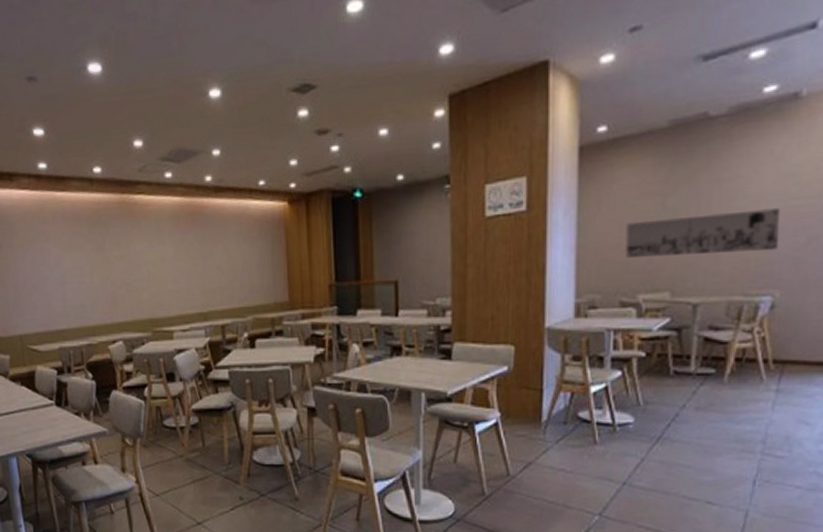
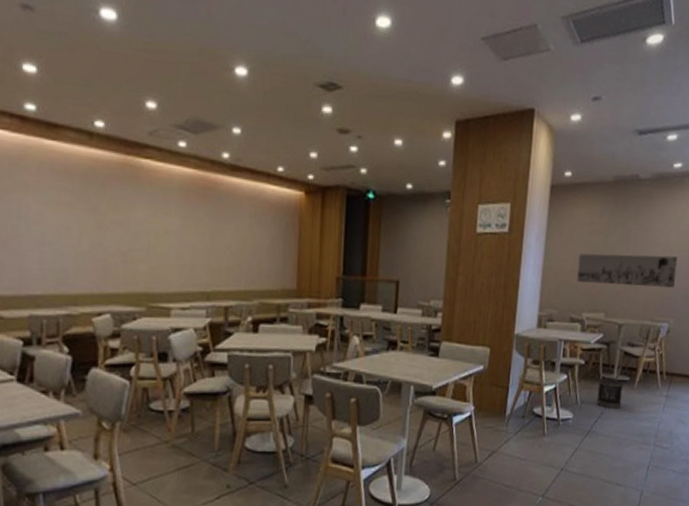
wastebasket: none [667,373,707,409] -> present [596,379,624,409]

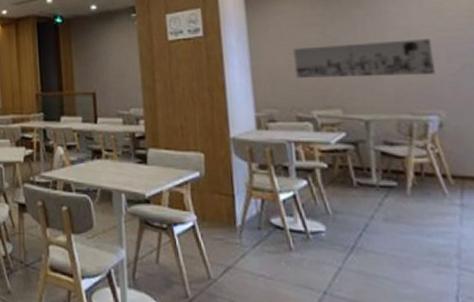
wastebasket: present [596,379,624,409] -> none [352,184,394,220]

